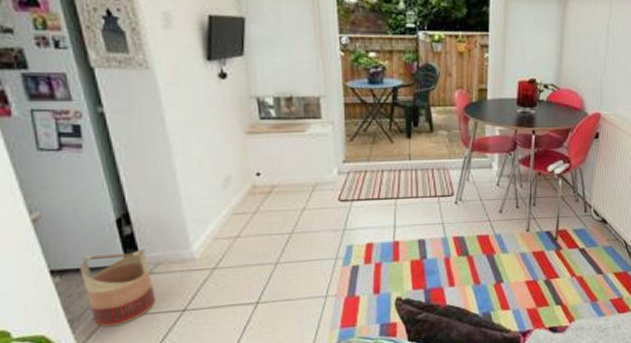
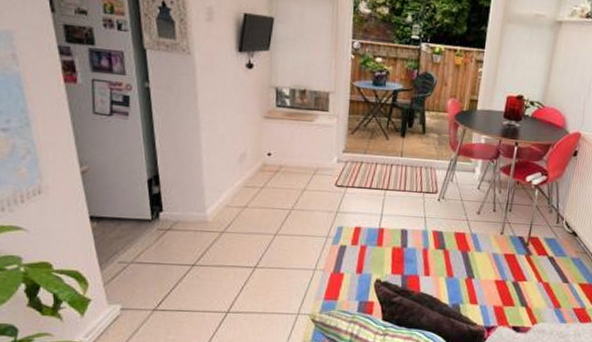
basket: present [79,249,156,327] -> none [113,207,172,271]

